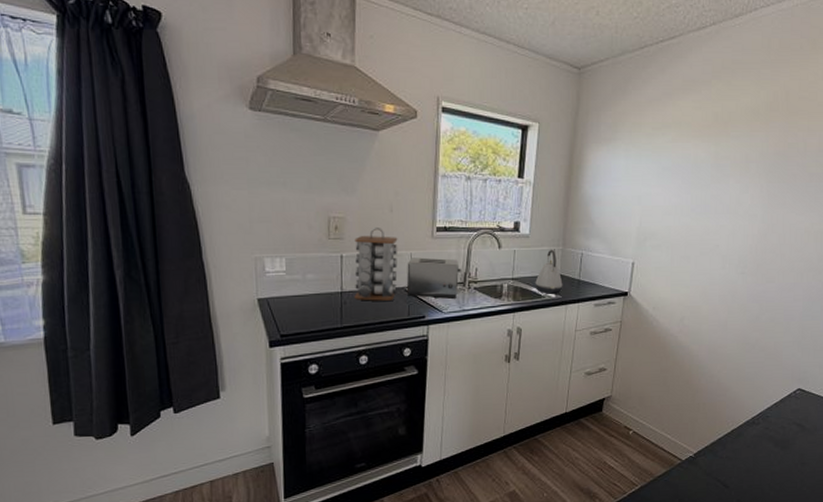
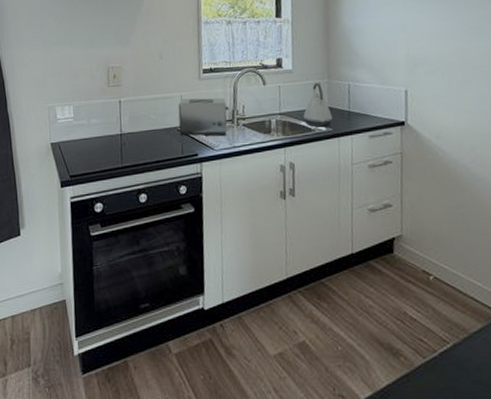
spice rack: present [354,226,398,301] -> none [130,73,171,142]

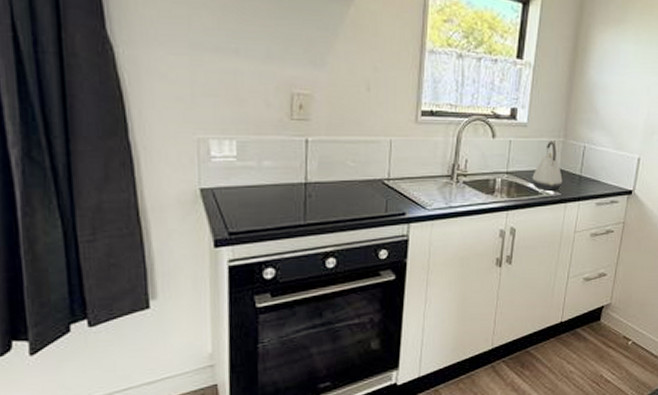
toaster: present [178,97,229,136] -> none [384,145,449,193]

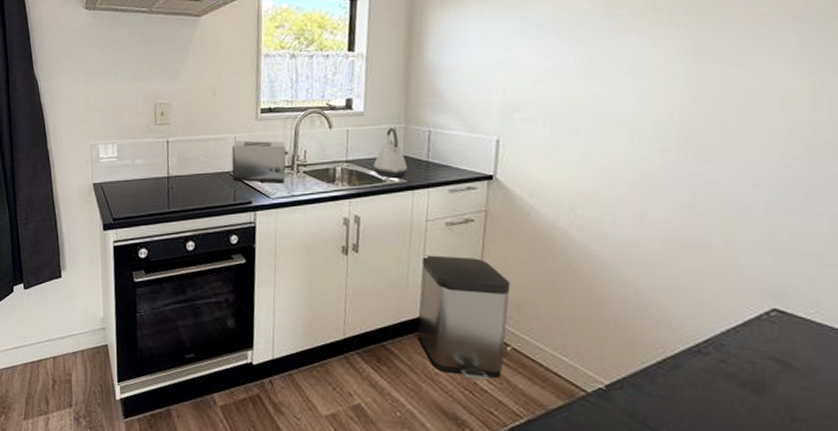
toaster: none [384,145,449,193] -> present [231,140,289,183]
pedal bin: none [559,264,636,373] -> present [418,255,511,381]

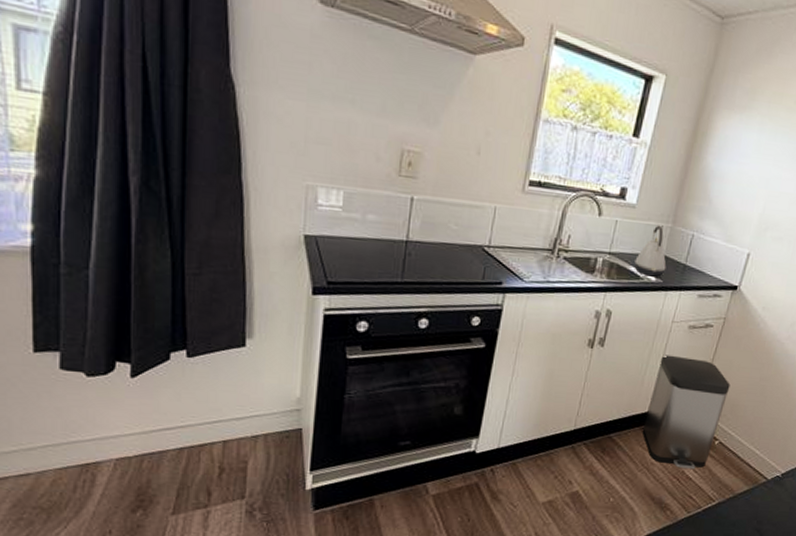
toaster: present [231,140,289,183] -> none [484,212,552,267]

